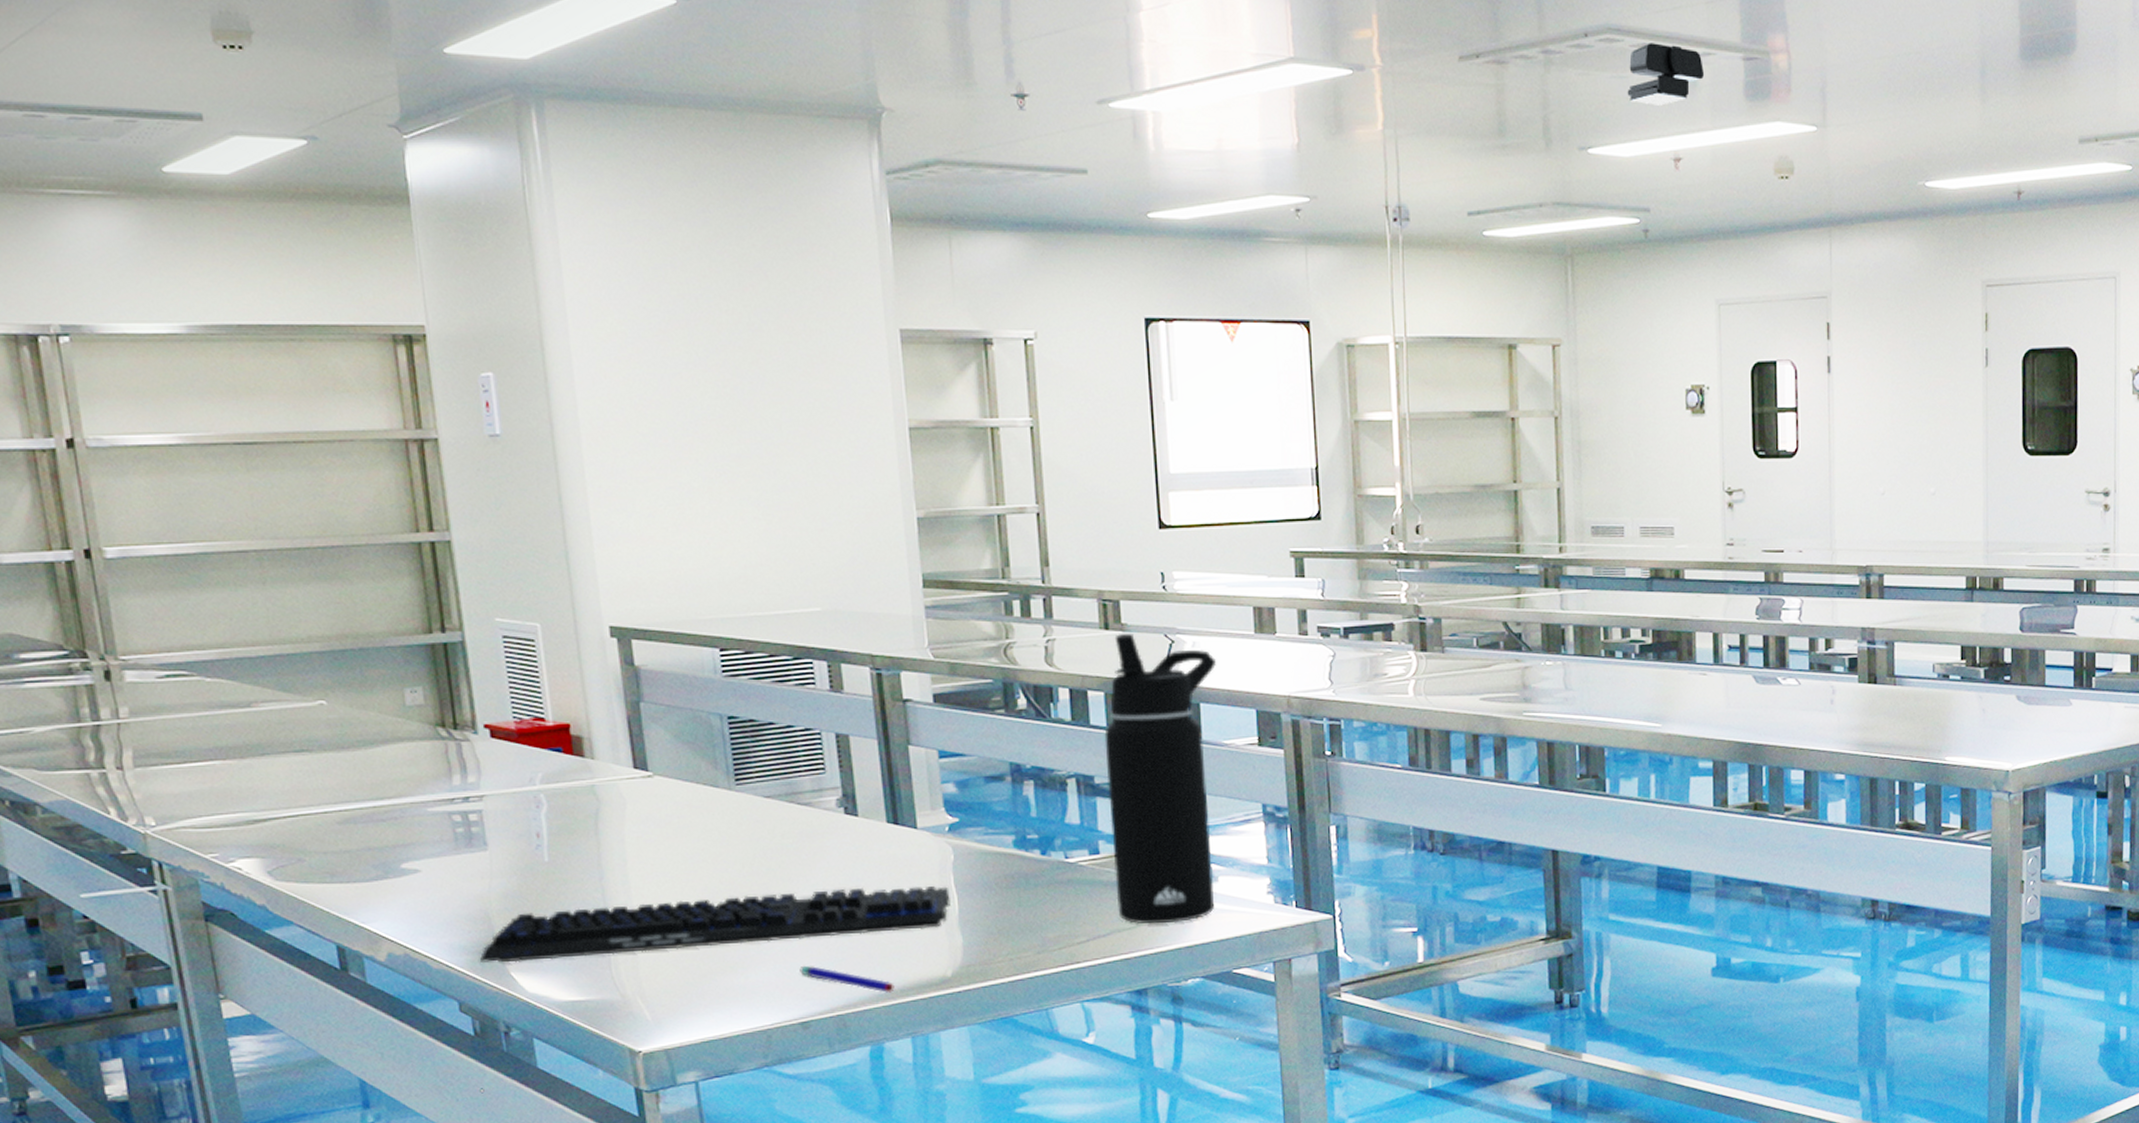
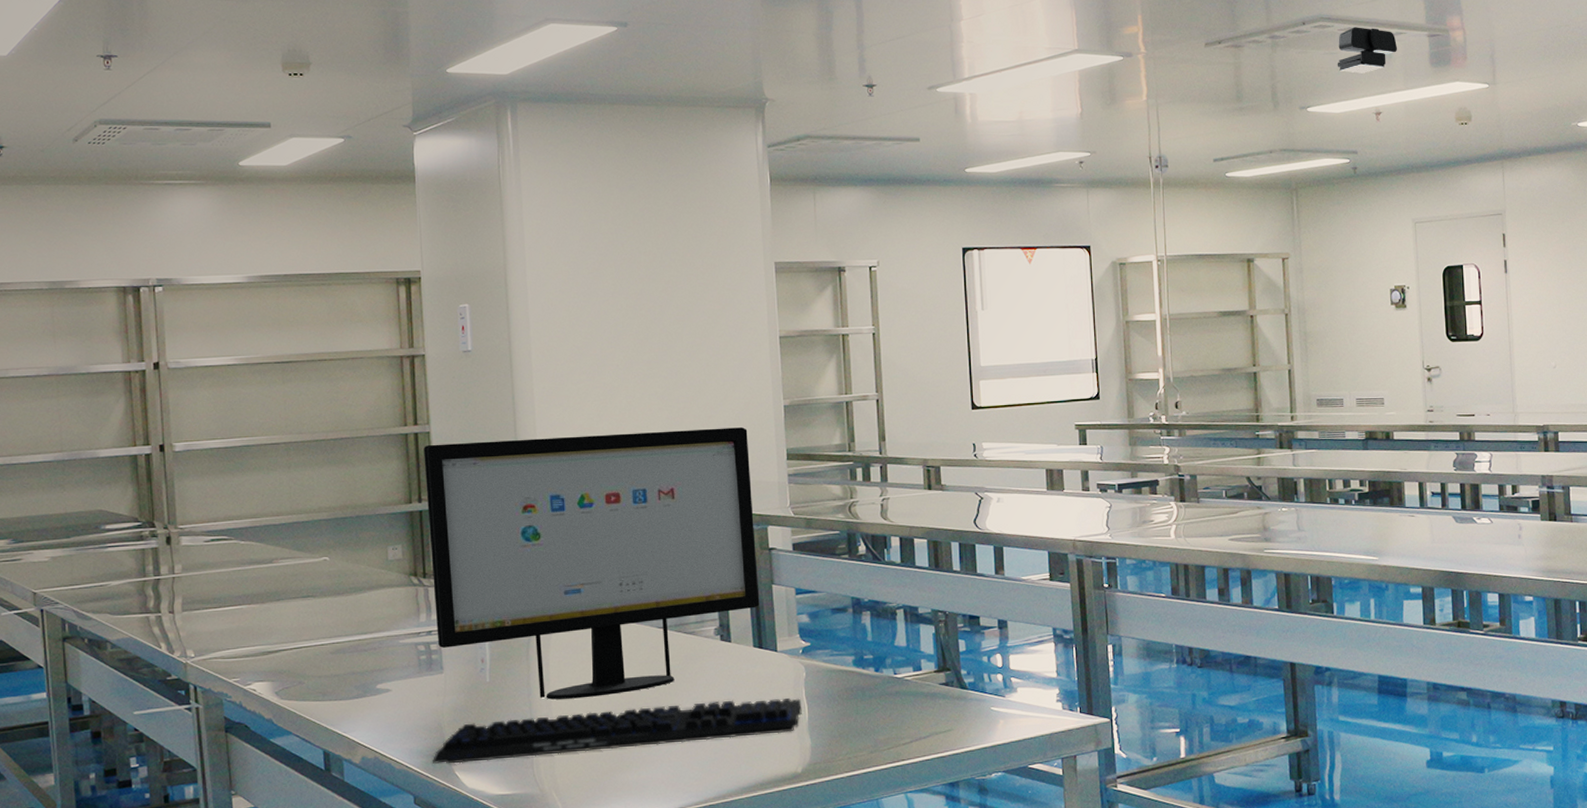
computer monitor: none [444,544,893,885] -> present [424,427,760,700]
pen: present [799,966,895,993] -> none [681,765,756,787]
water bottle: present [1104,634,1217,924] -> none [927,493,1017,728]

